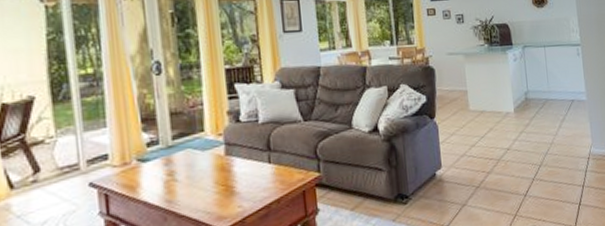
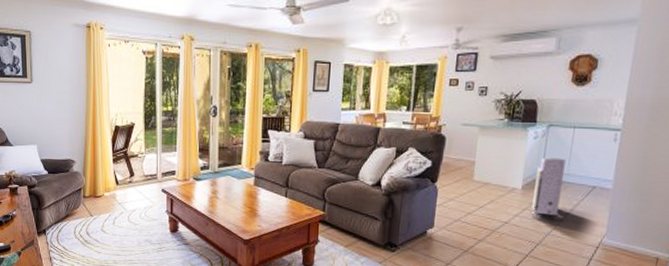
air purifier: none [523,77,555,137] -> present [529,157,566,218]

